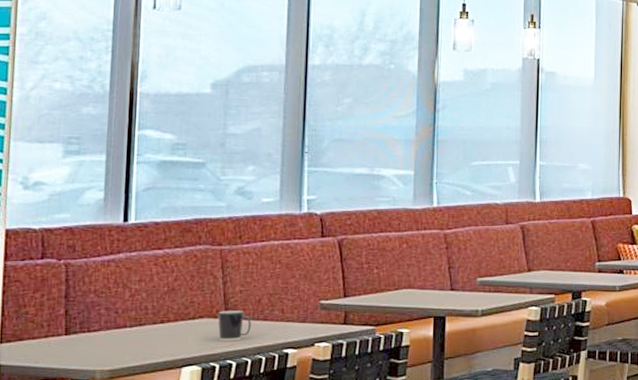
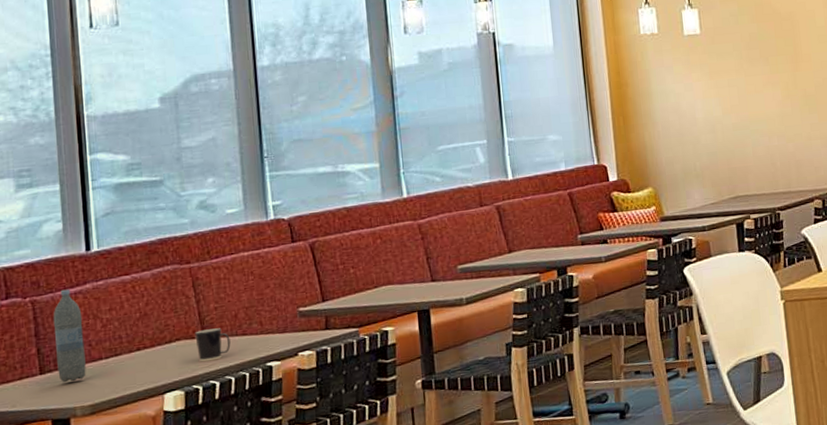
water bottle: none [82,256,113,346] -> present [53,289,86,383]

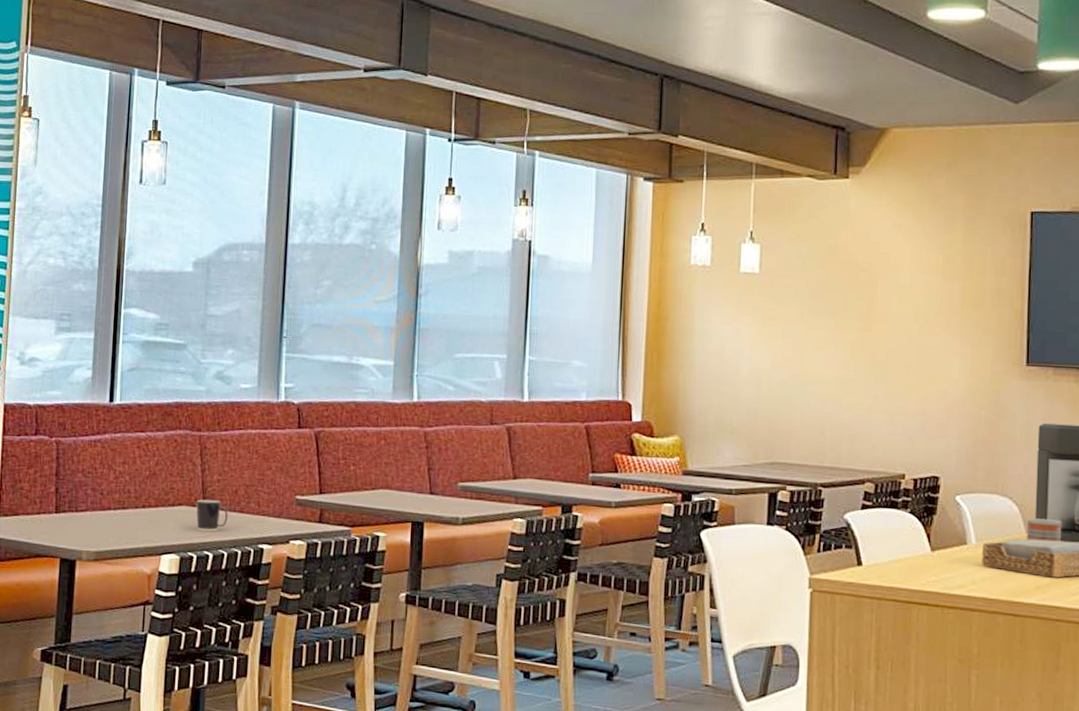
water bottle: present [53,289,86,383] -> none [71,435,99,526]

